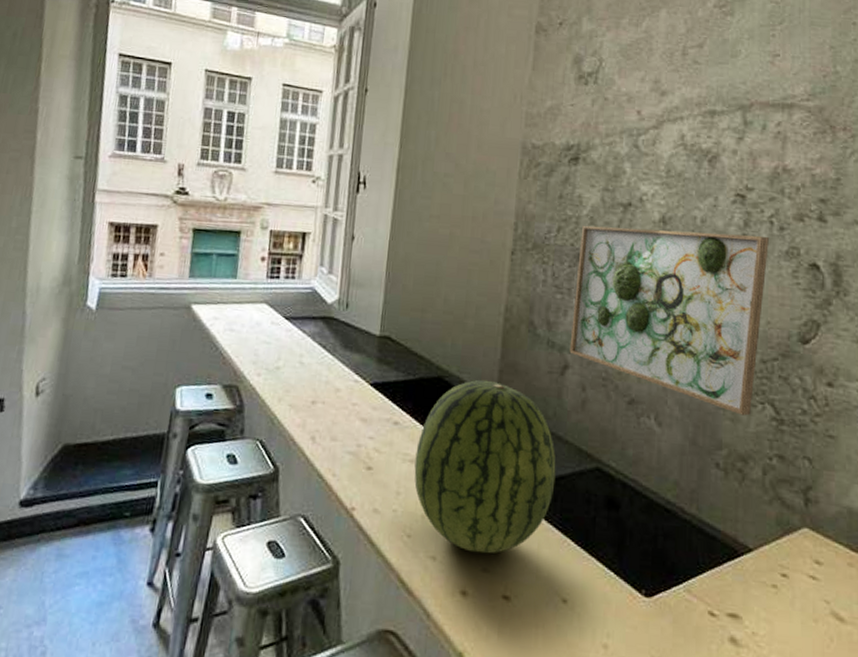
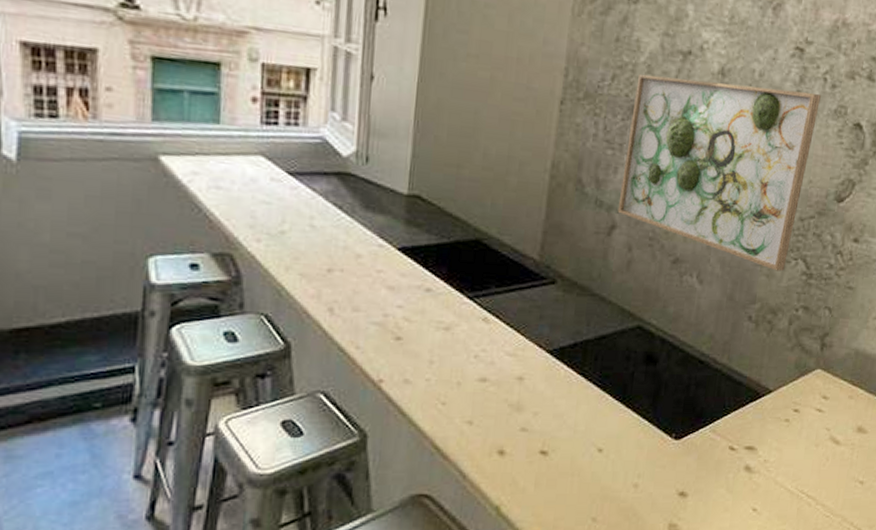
fruit: present [414,379,556,554] -> none [449,241,598,414]

